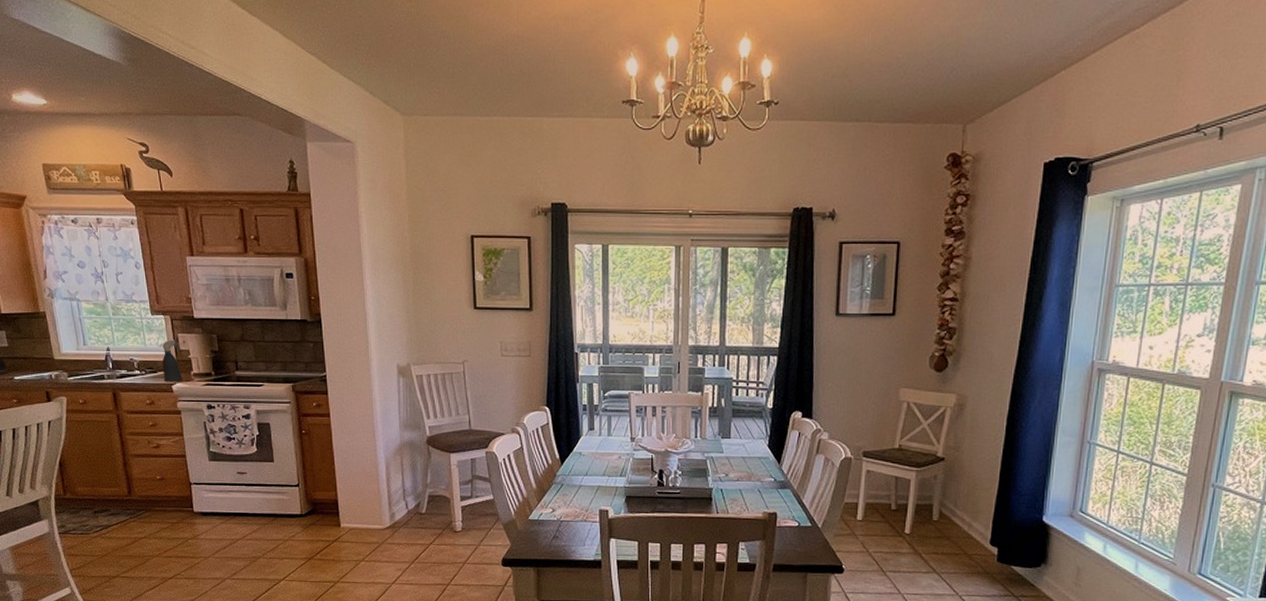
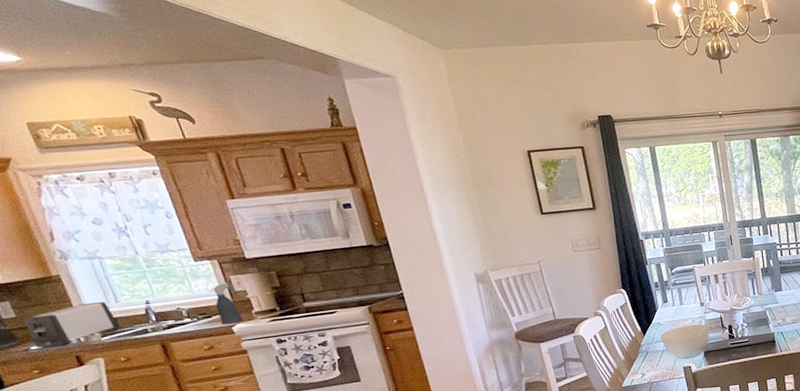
toaster: none [13,343,83,380] -> present [23,302,120,349]
bowl: none [580,461,637,501] -> present [661,324,710,359]

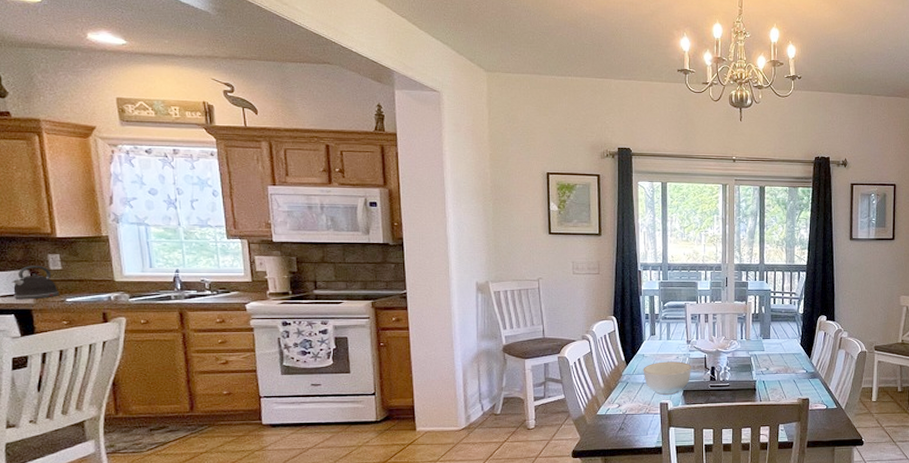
toaster: present [23,302,120,349] -> none [68,265,148,301]
spray bottle: present [208,282,244,325] -> none [232,262,259,302]

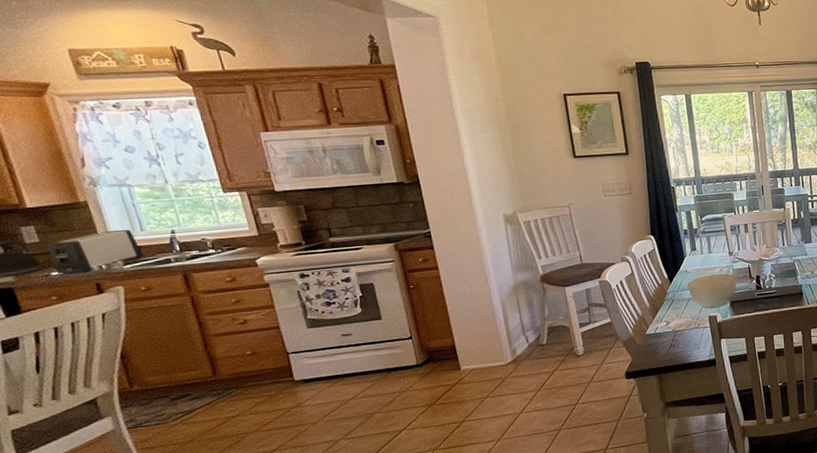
toaster: none [68,265,148,301] -> present [47,230,143,275]

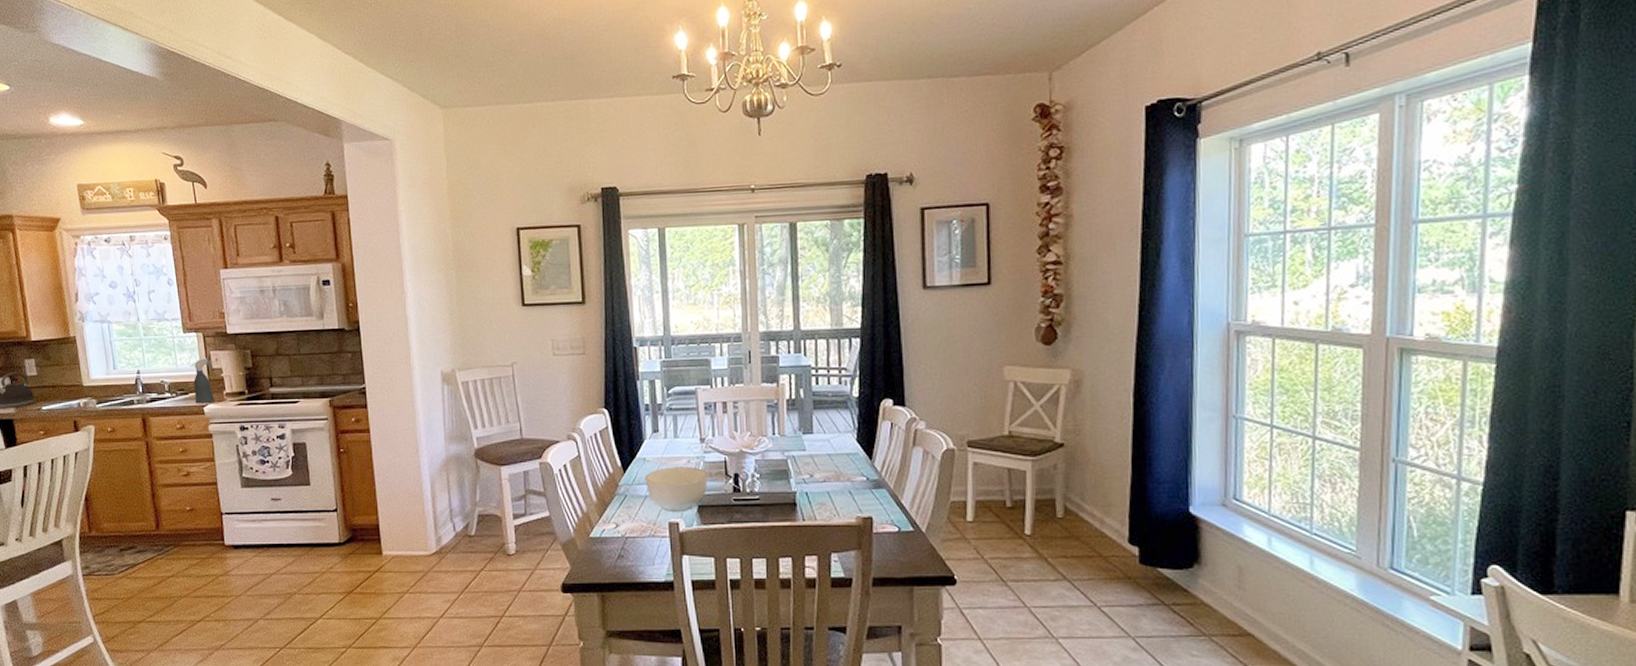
toaster: present [47,230,143,275] -> none [42,367,113,409]
spray bottle: none [234,214,268,258] -> present [189,358,215,404]

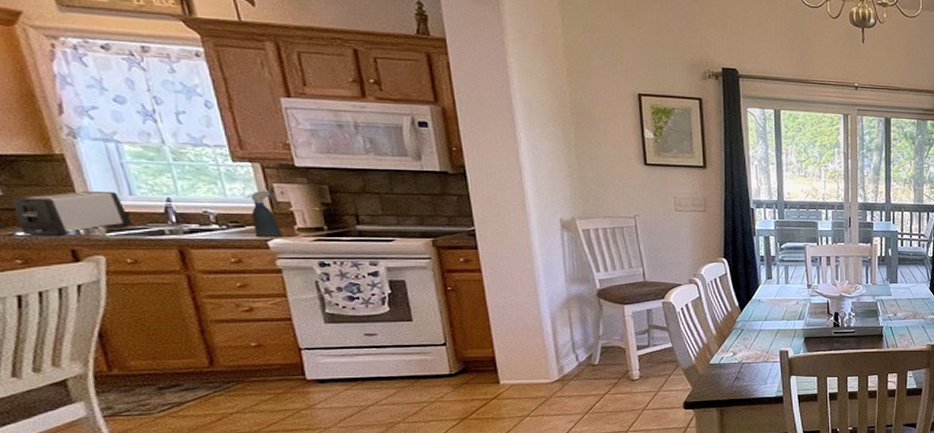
toaster: none [42,367,113,409] -> present [12,191,131,236]
bowl: present [644,467,709,511] -> none [759,307,814,342]

